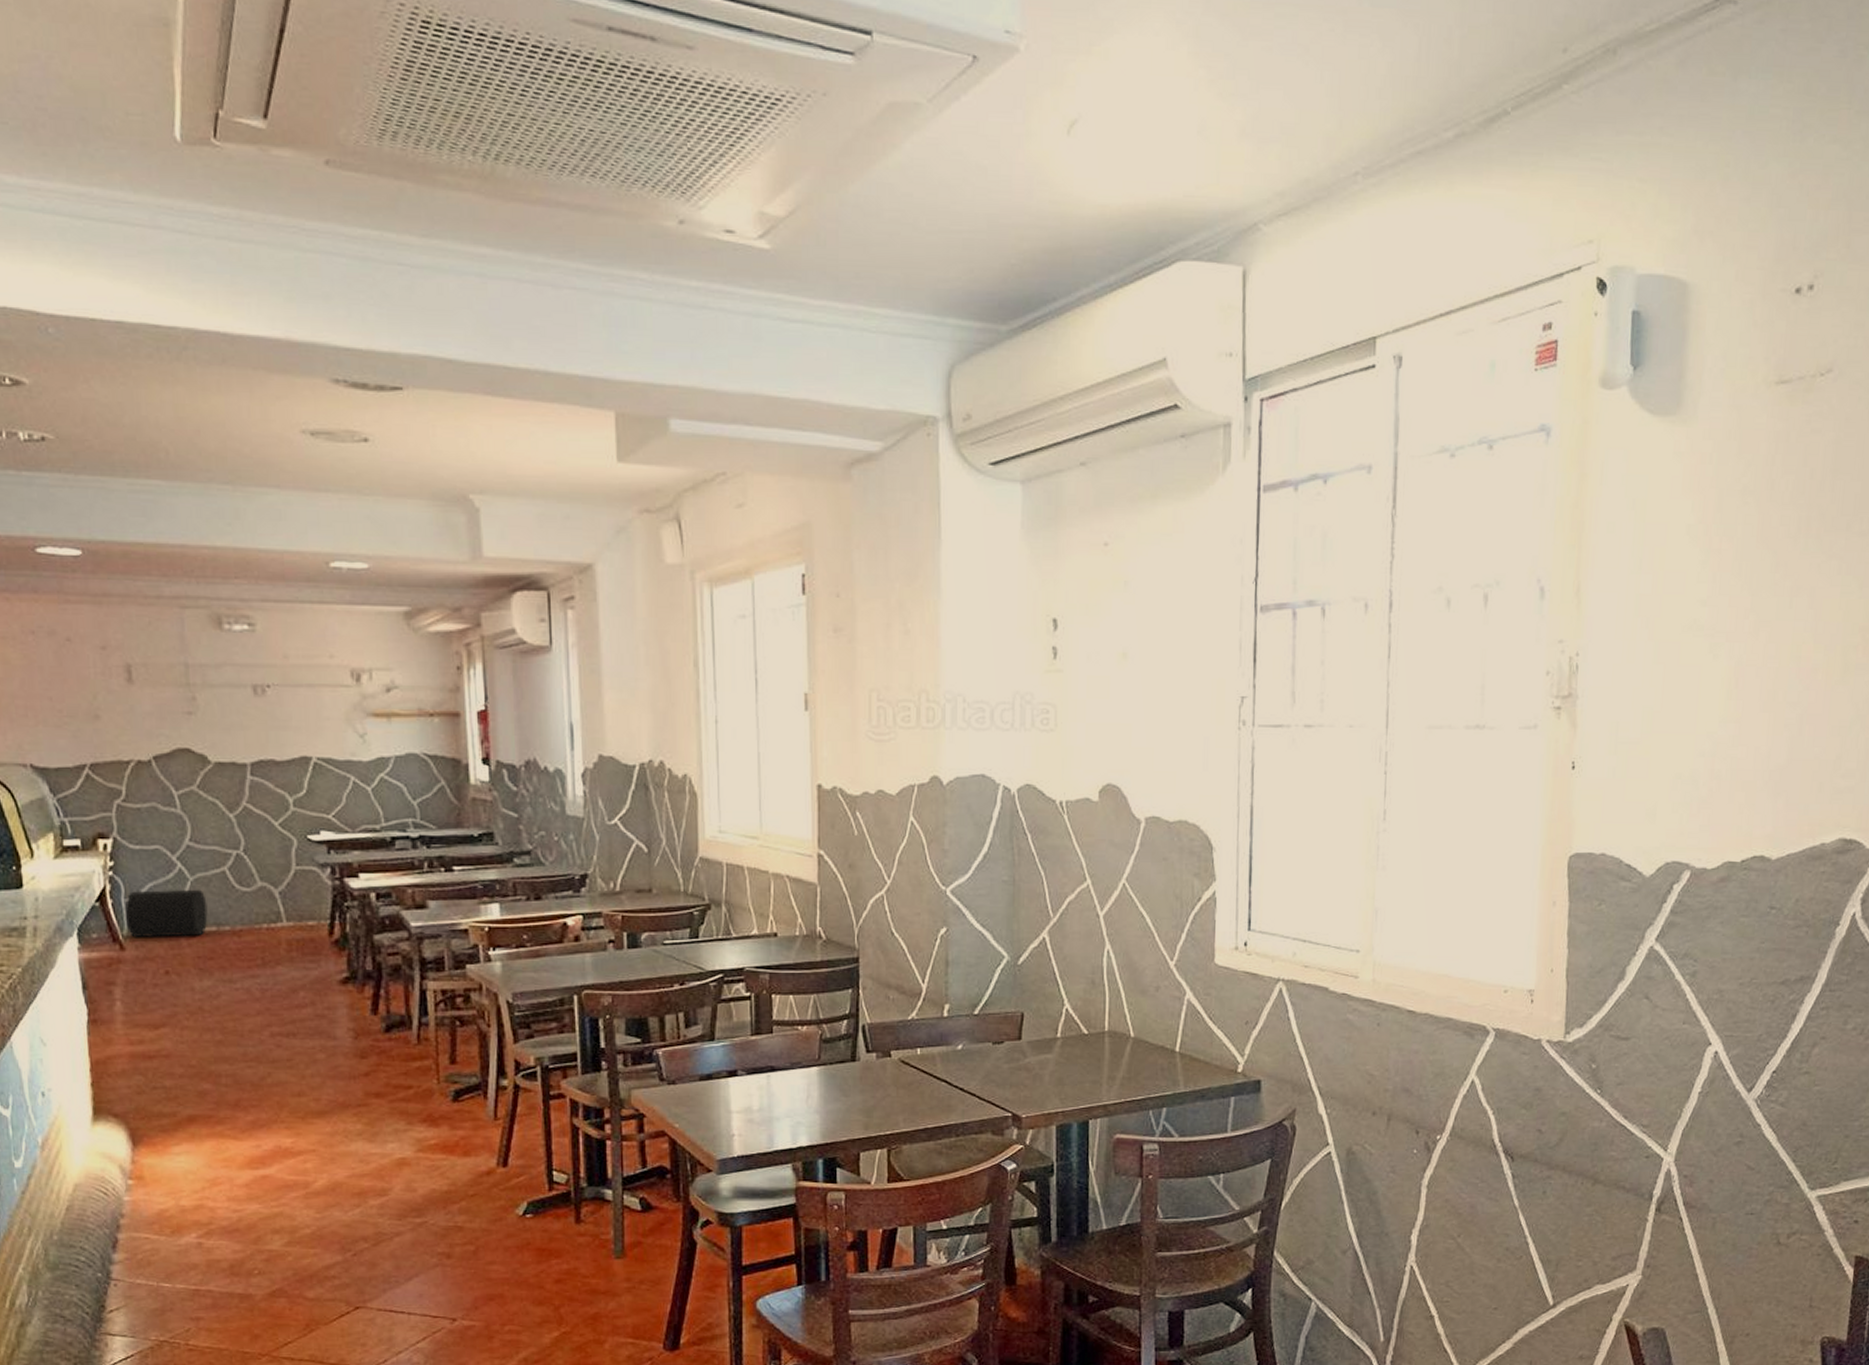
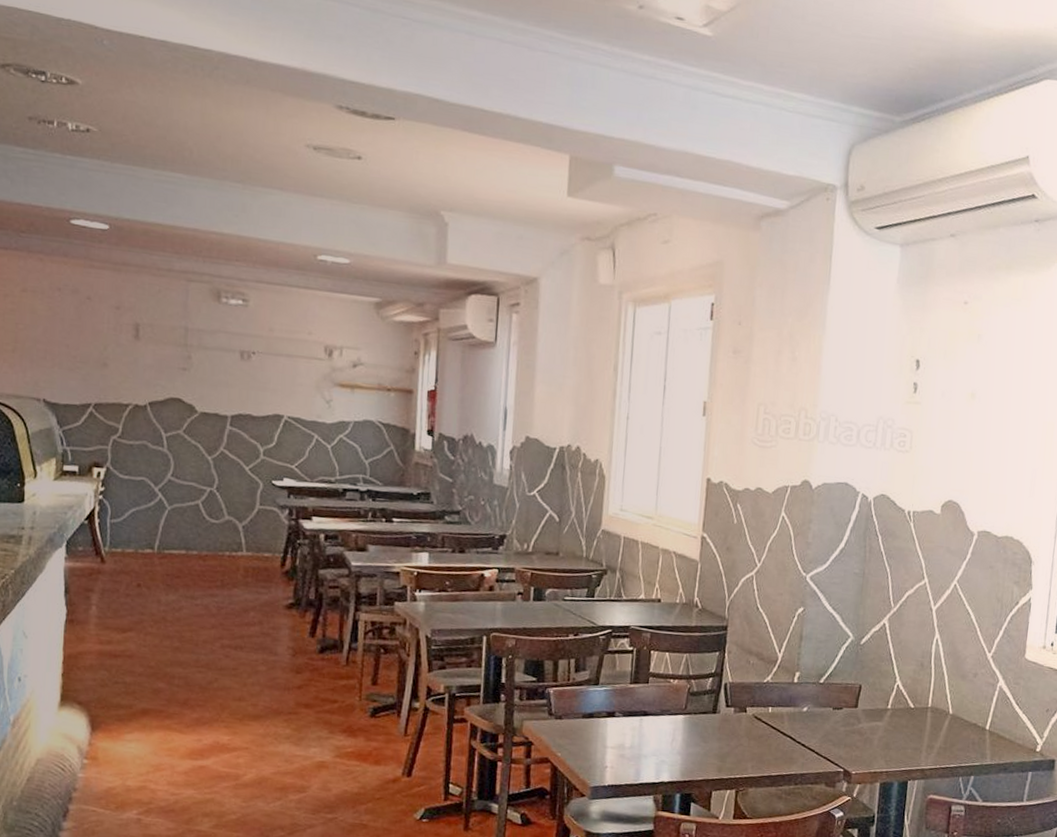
cylinder: present [124,889,208,938] -> none [108,514,180,557]

